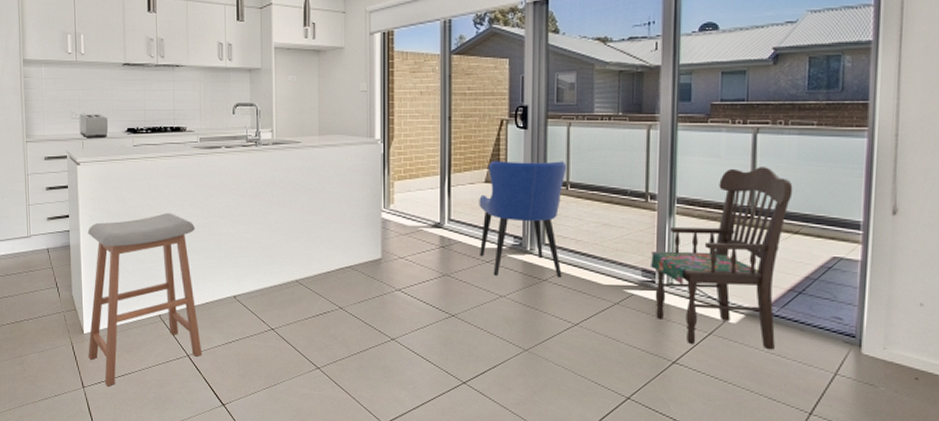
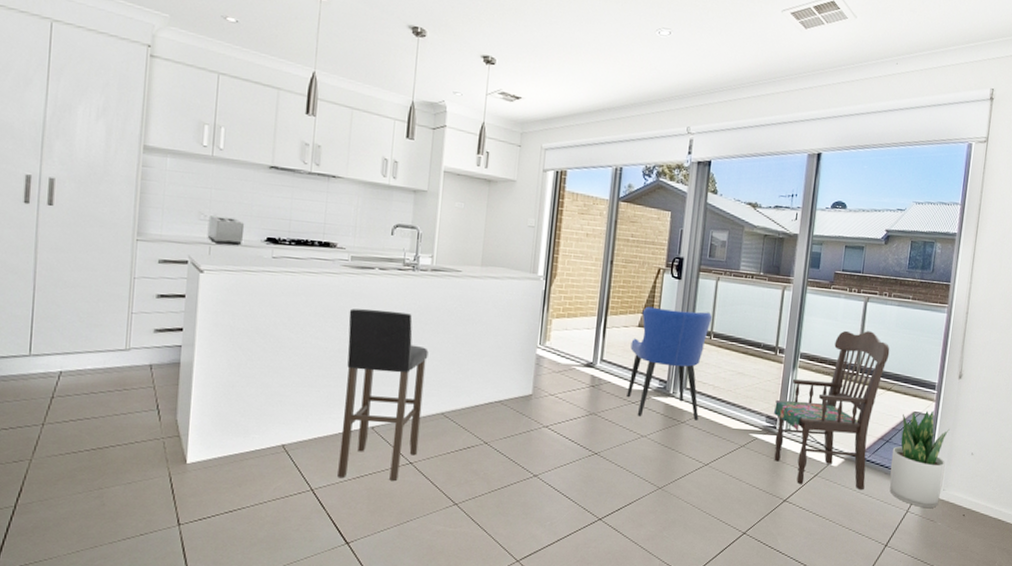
stool: present [87,212,203,386] -> none [189,333,335,524]
bar stool: none [203,185,278,346] -> present [338,308,429,481]
planter: none [807,254,886,371] -> present [889,410,950,509]

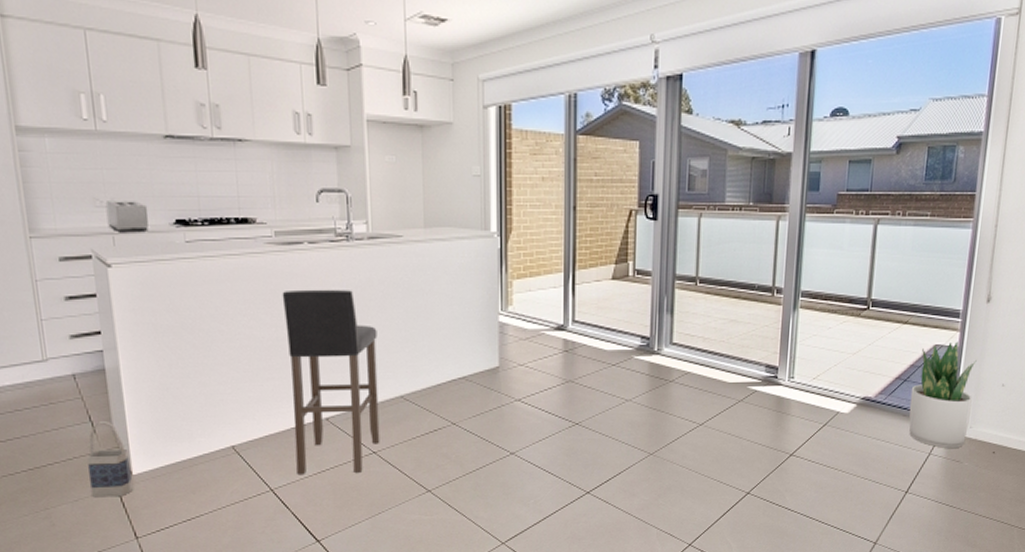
bag: none [145,410,187,484] -> present [87,421,134,498]
dining chair: present [627,306,713,421] -> none [605,255,697,379]
dining chair: present [773,330,890,491] -> none [773,258,906,436]

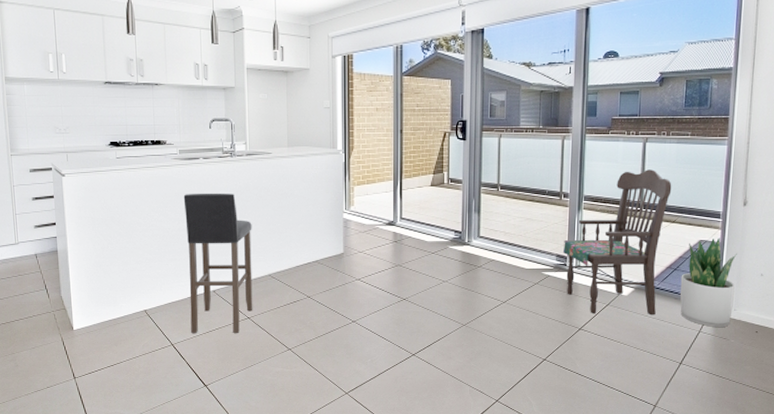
bag: present [87,421,134,498] -> none [42,289,74,346]
toaster: present [105,201,149,233] -> none [62,129,92,152]
dining chair: none [773,258,906,436] -> present [562,169,672,315]

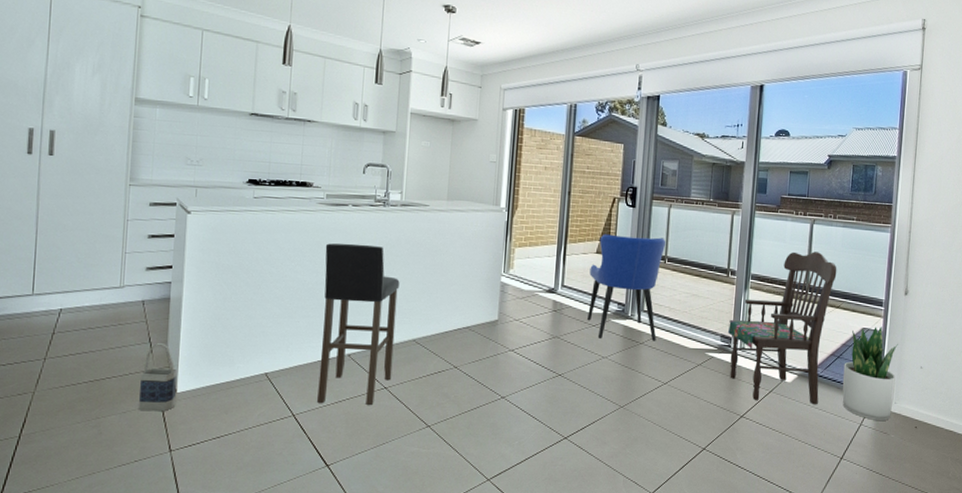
bag: none [42,289,74,346] -> present [139,343,177,412]
dining chair: none [426,167,498,264] -> present [587,234,666,341]

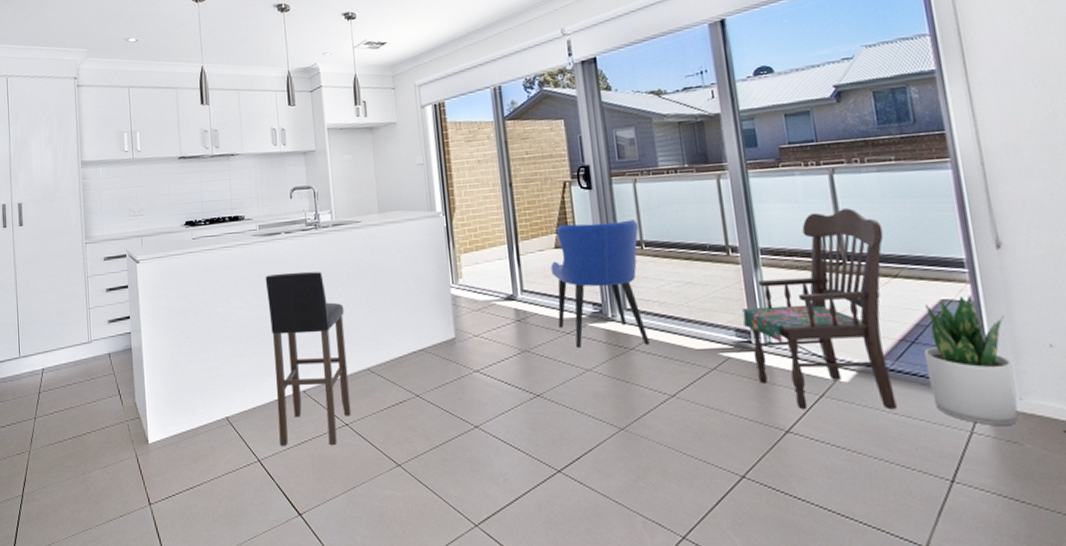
bag: present [139,343,177,412] -> none [115,394,149,464]

